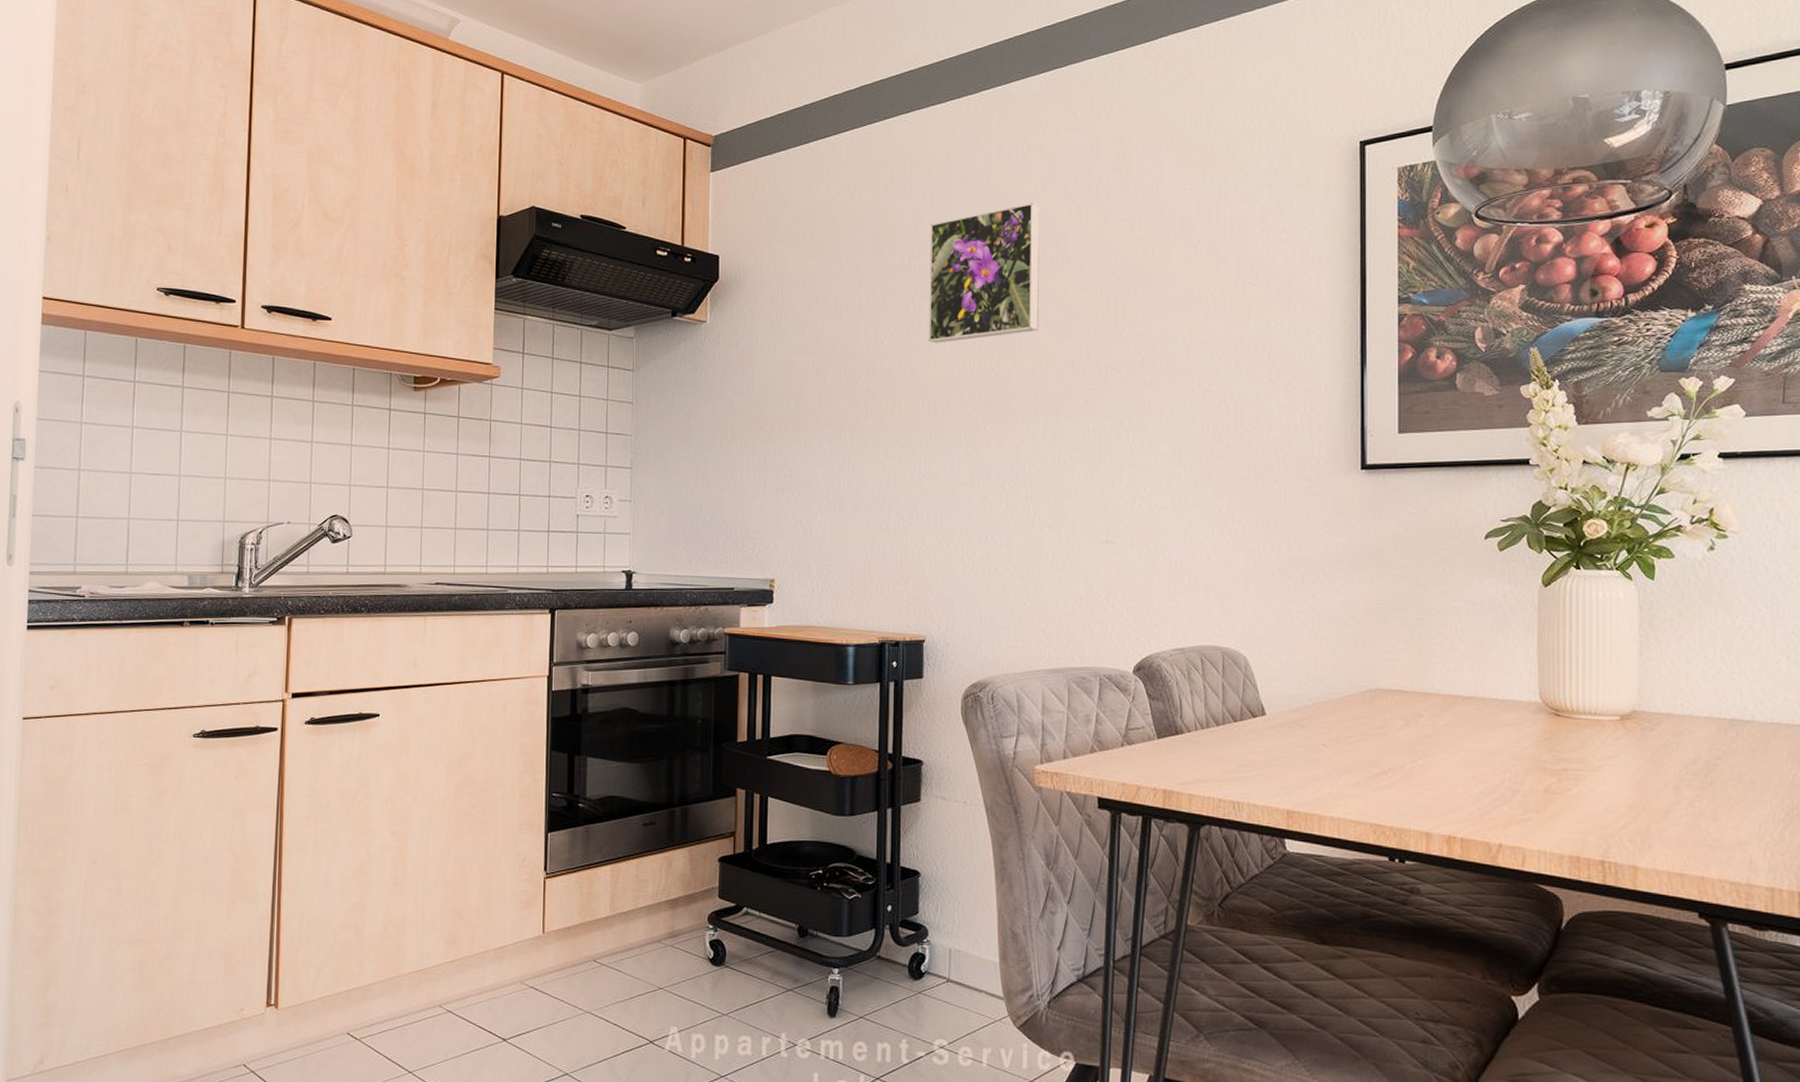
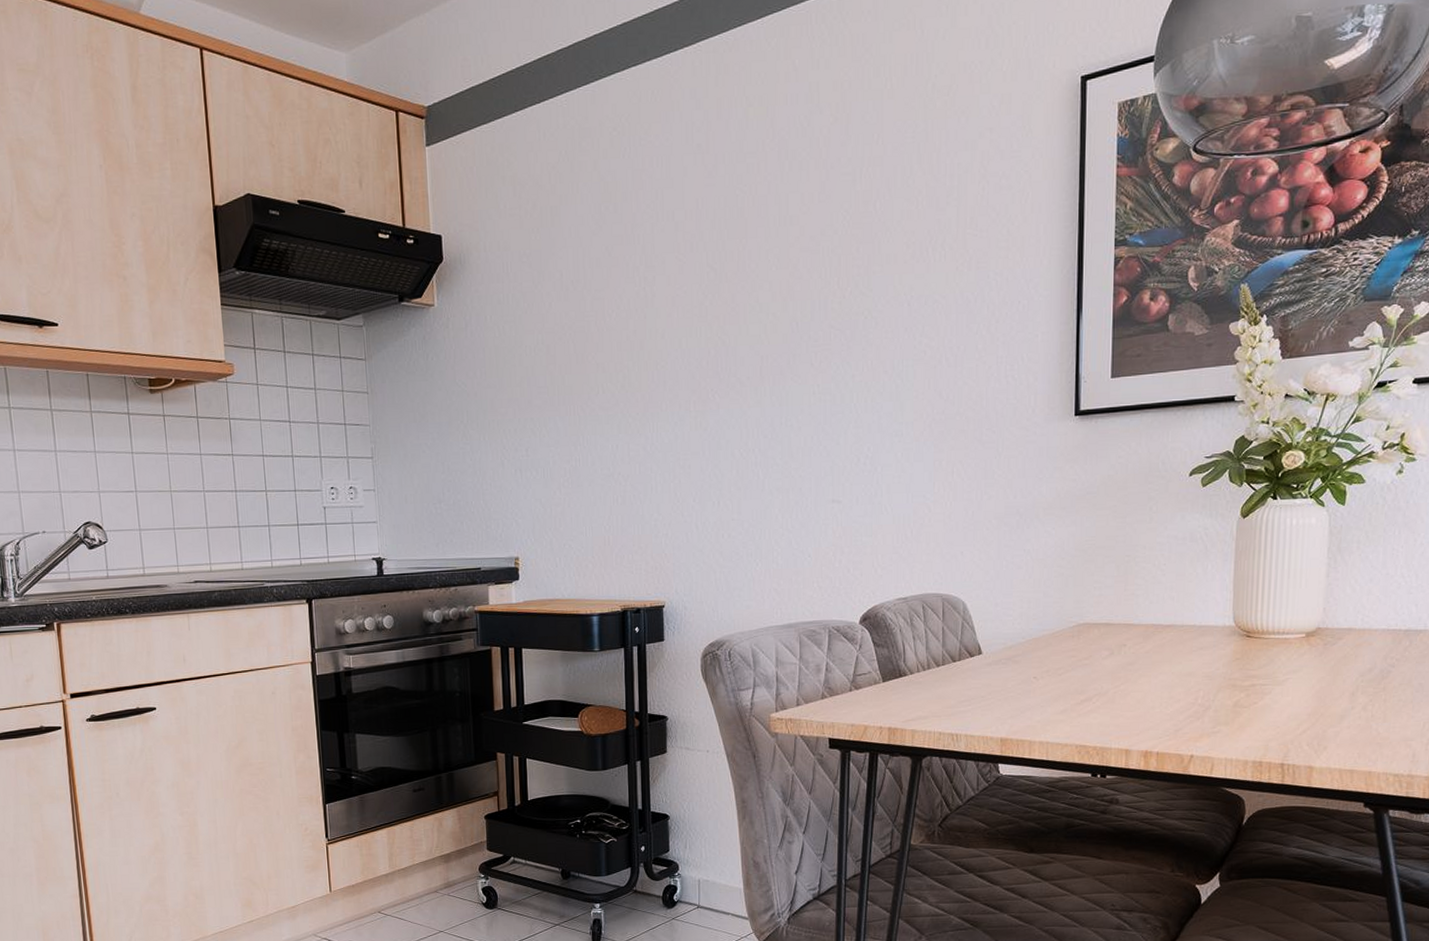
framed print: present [928,203,1040,343] -> none [652,161,763,314]

